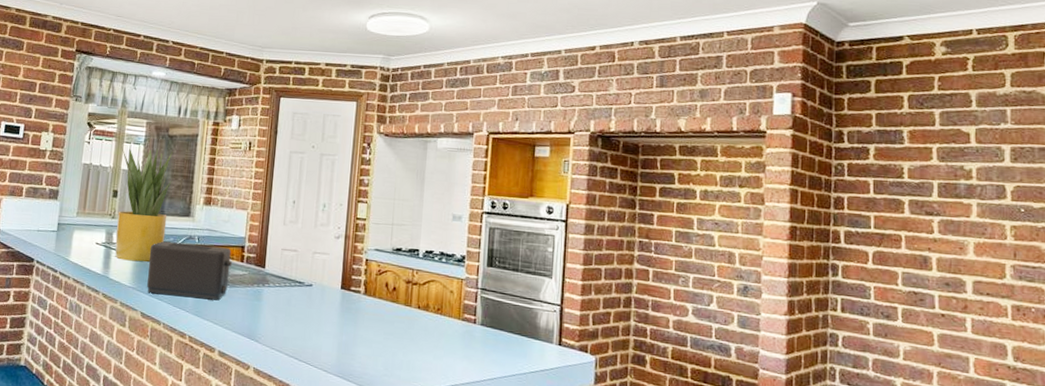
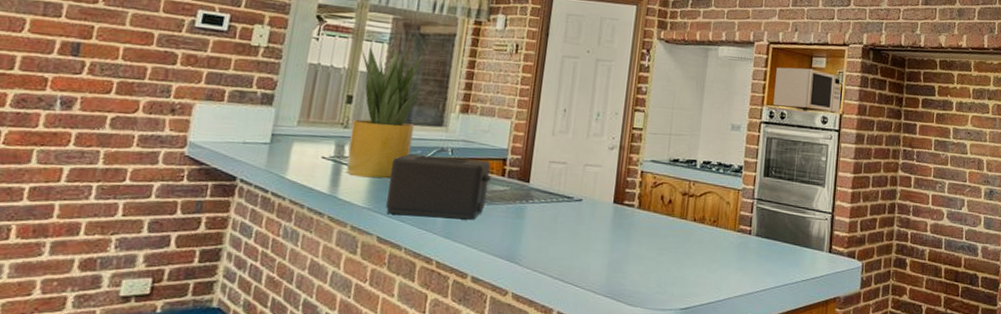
microwave: none [495,157,567,203] -> present [773,67,841,113]

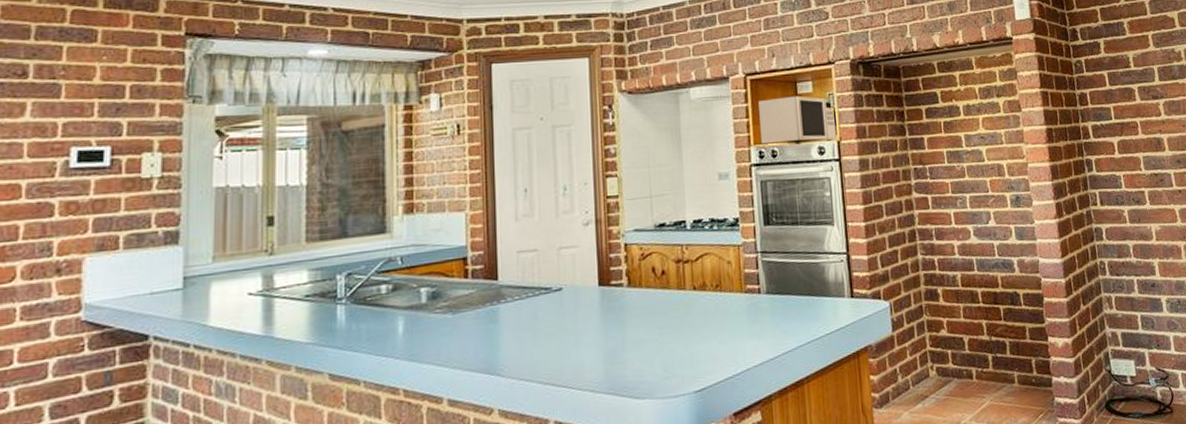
planter: present [346,47,424,179] -> none [274,151,354,310]
toaster: present [386,154,492,220] -> none [332,263,453,346]

